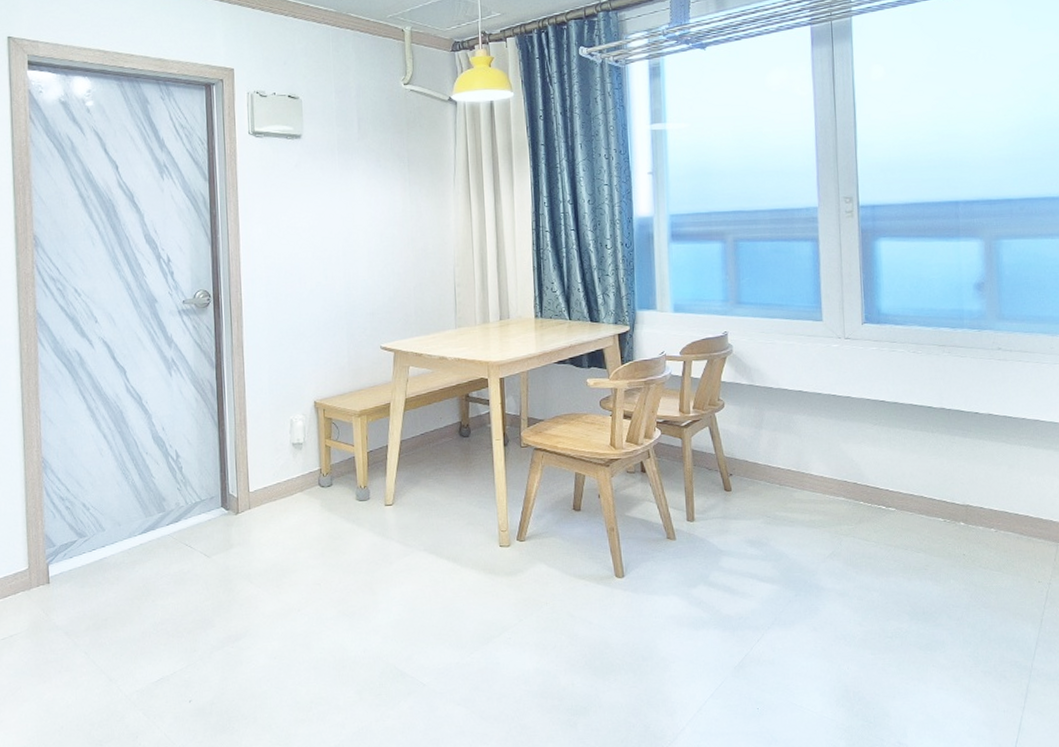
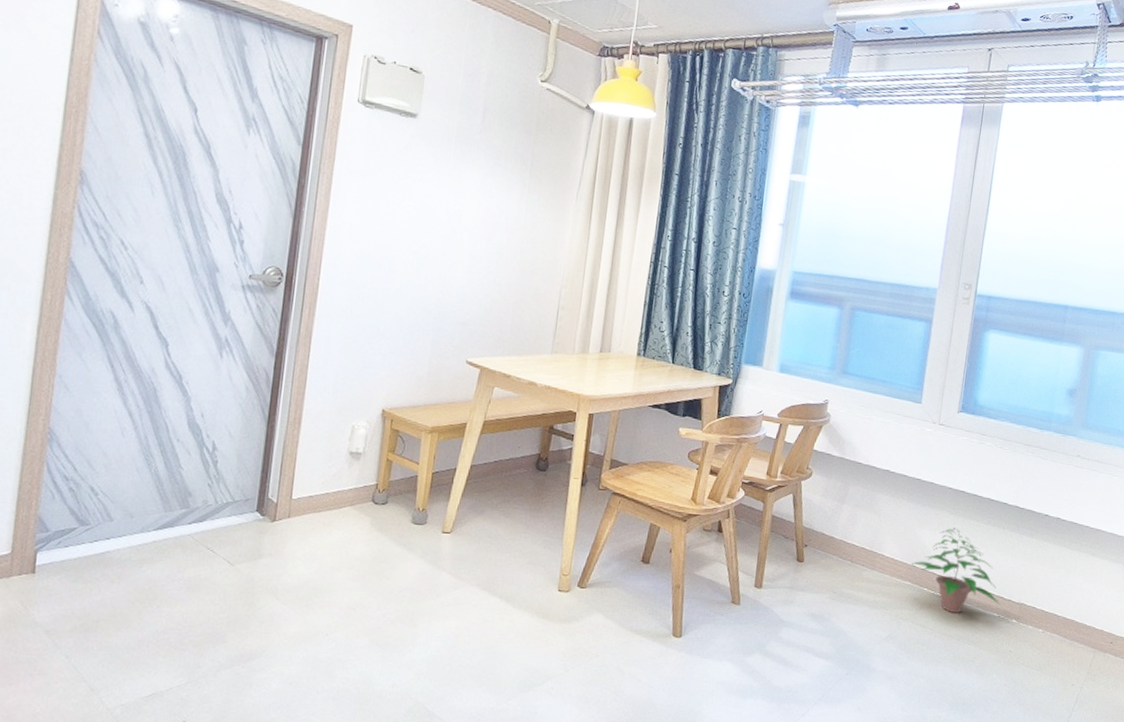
potted plant: none [843,438,943,524] -> present [912,527,1000,614]

